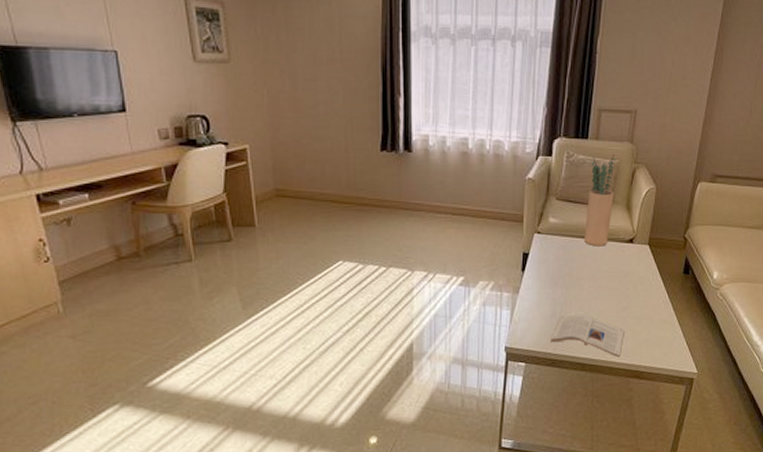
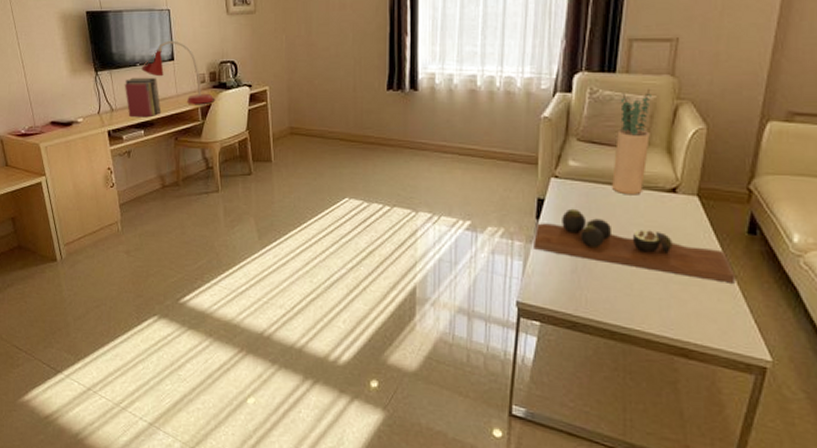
books: none [56,130,112,179] -> present [124,77,162,118]
desk lamp: none [81,88,184,165] -> present [141,40,216,105]
decorative tray: none [518,260,674,315] -> present [532,208,735,284]
magazine: present [550,314,624,357] -> none [571,271,666,328]

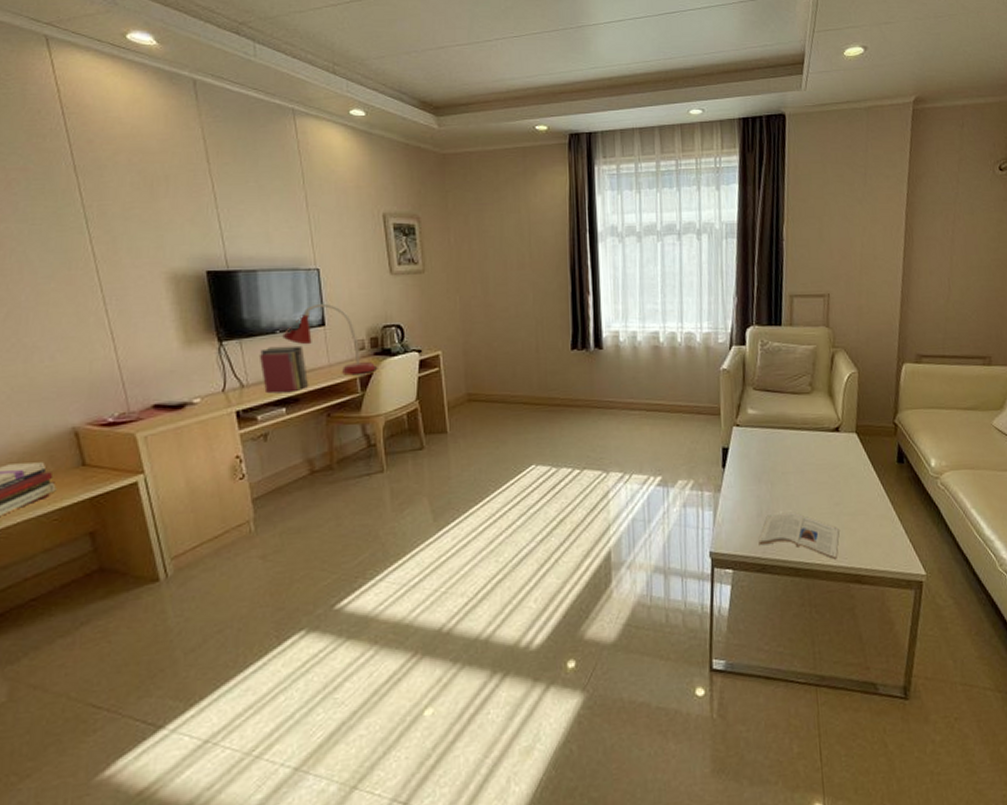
decorative tray: present [532,208,735,284] -> none [720,454,892,509]
magazine: none [571,271,666,328] -> present [758,511,840,559]
vase: present [612,89,653,195] -> none [785,340,814,438]

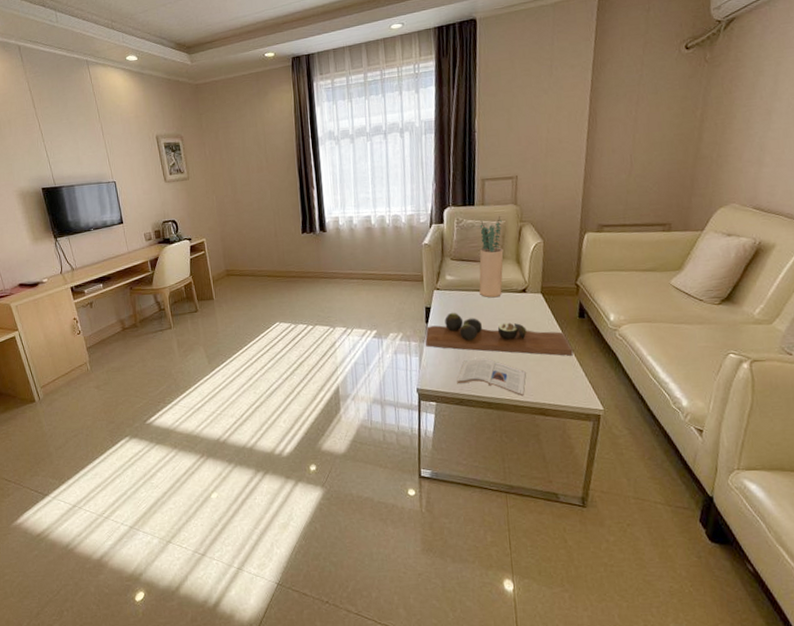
books: present [259,345,309,394] -> none [81,238,116,274]
desk lamp: present [282,303,378,376] -> none [95,207,162,259]
decorative tray: none [720,454,892,509] -> present [425,312,573,356]
vase: none [785,340,814,438] -> present [479,216,504,298]

